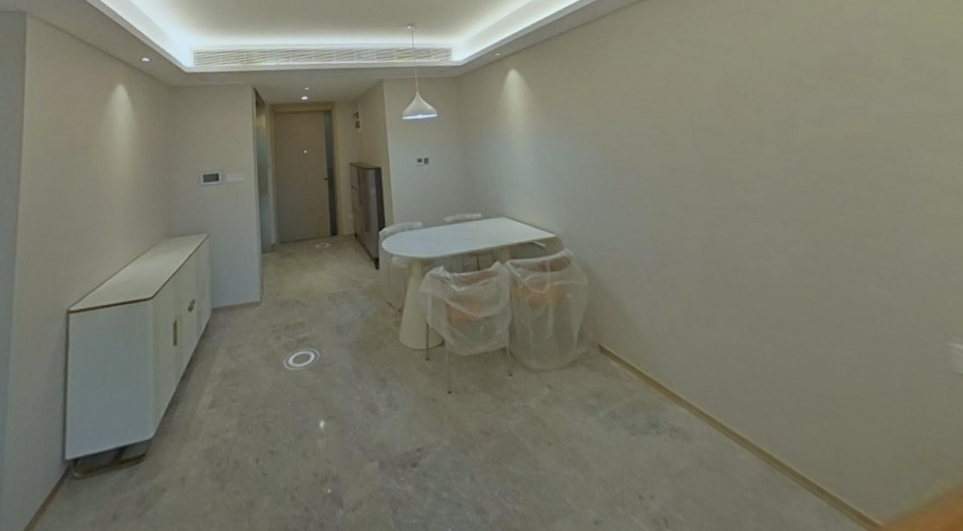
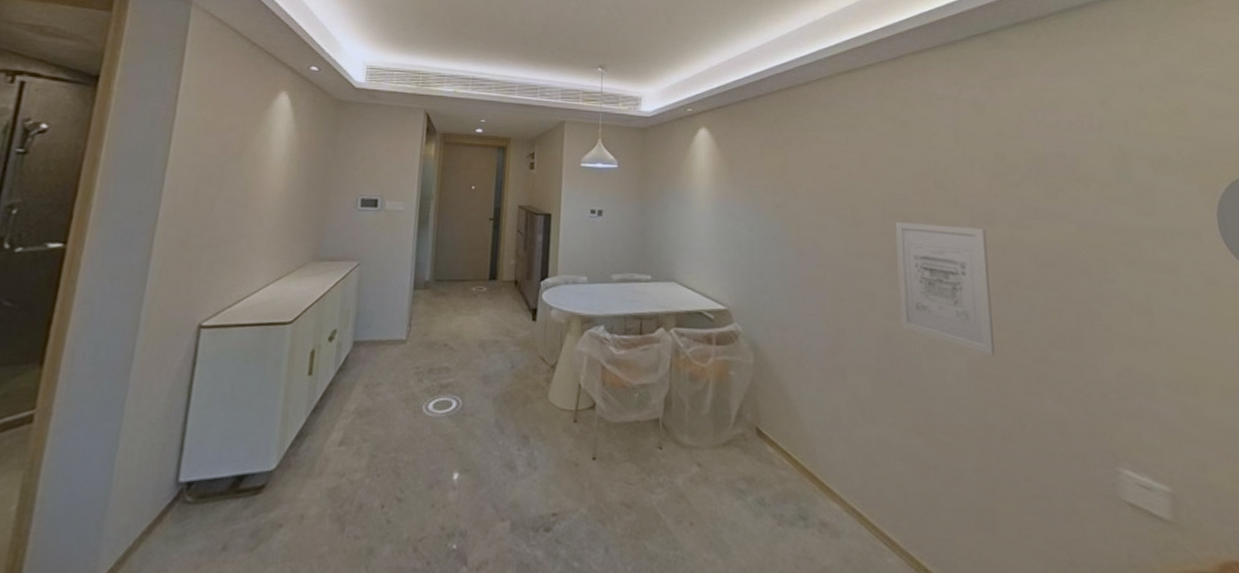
wall art: none [705,131,815,251] -> present [896,221,995,356]

